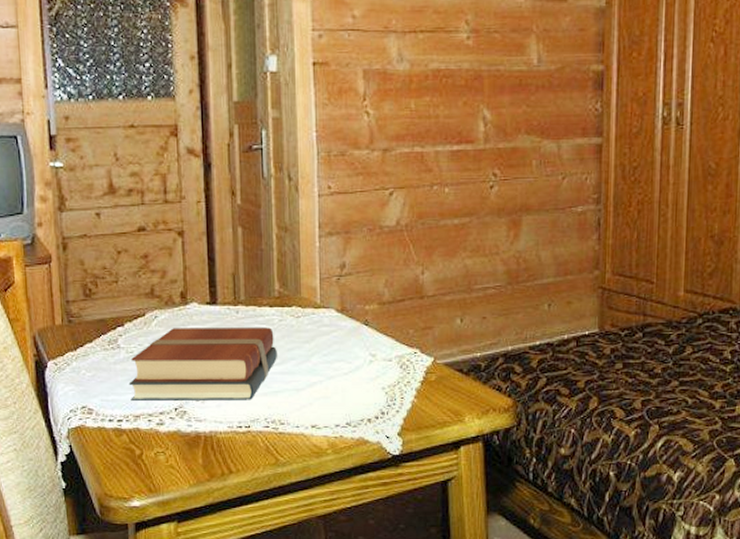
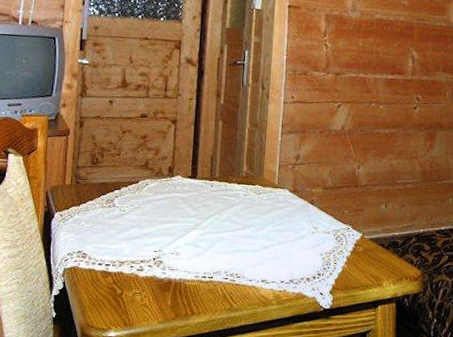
books: present [129,327,277,402] -> none [118,194,240,256]

